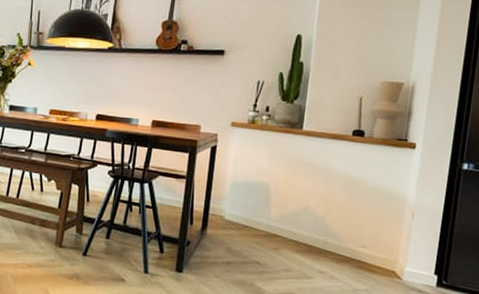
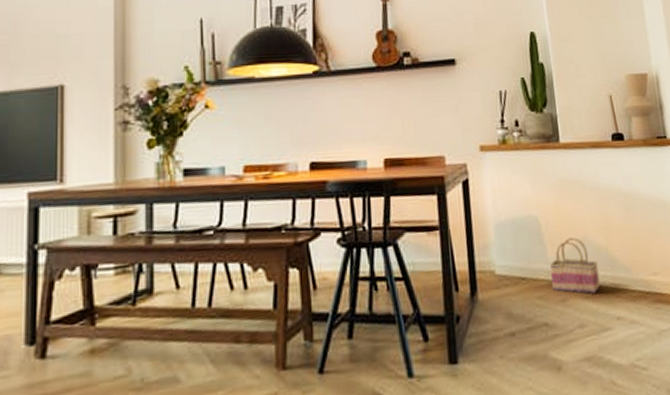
basket: none [269,204,313,250] -> present [549,237,601,294]

